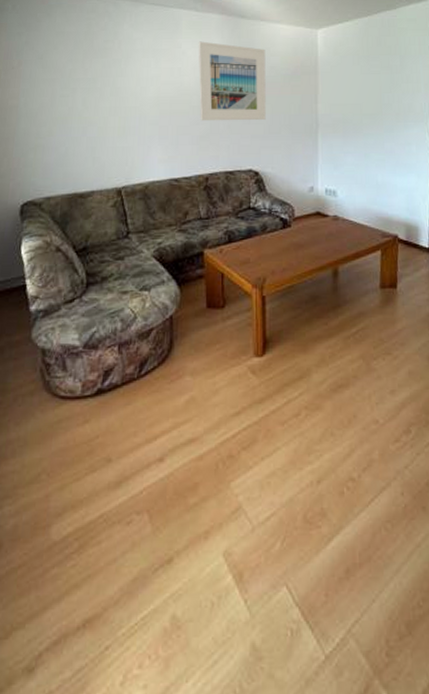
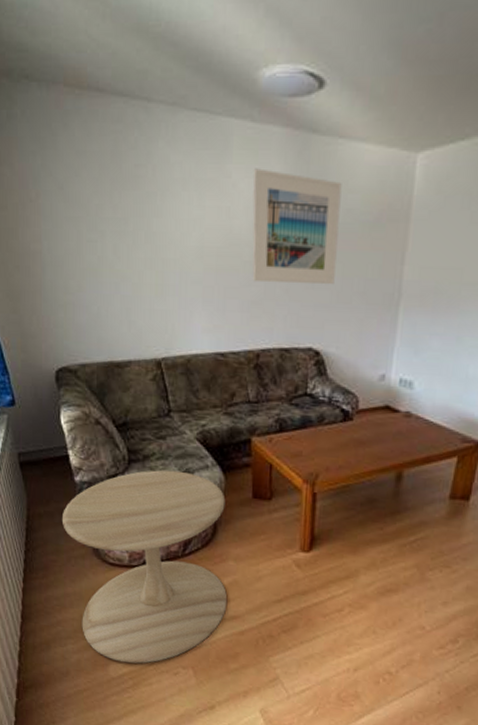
side table: none [11,289,185,519] -> present [61,470,228,664]

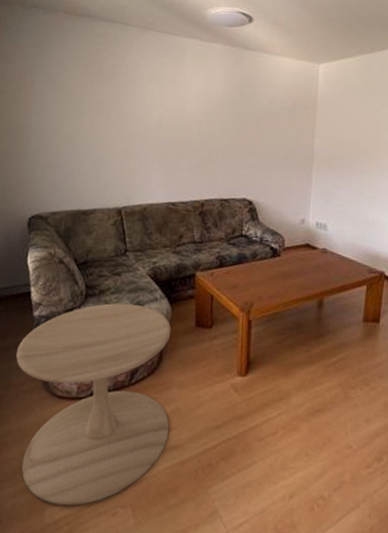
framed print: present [252,168,342,285] -> none [199,70,267,152]

